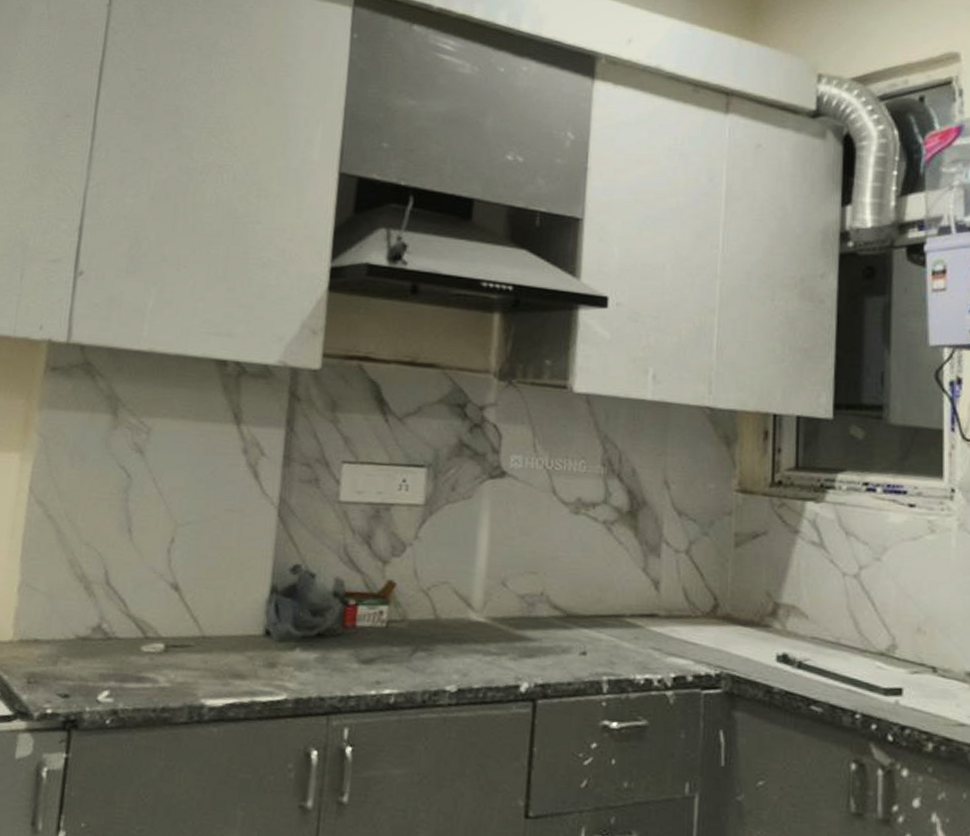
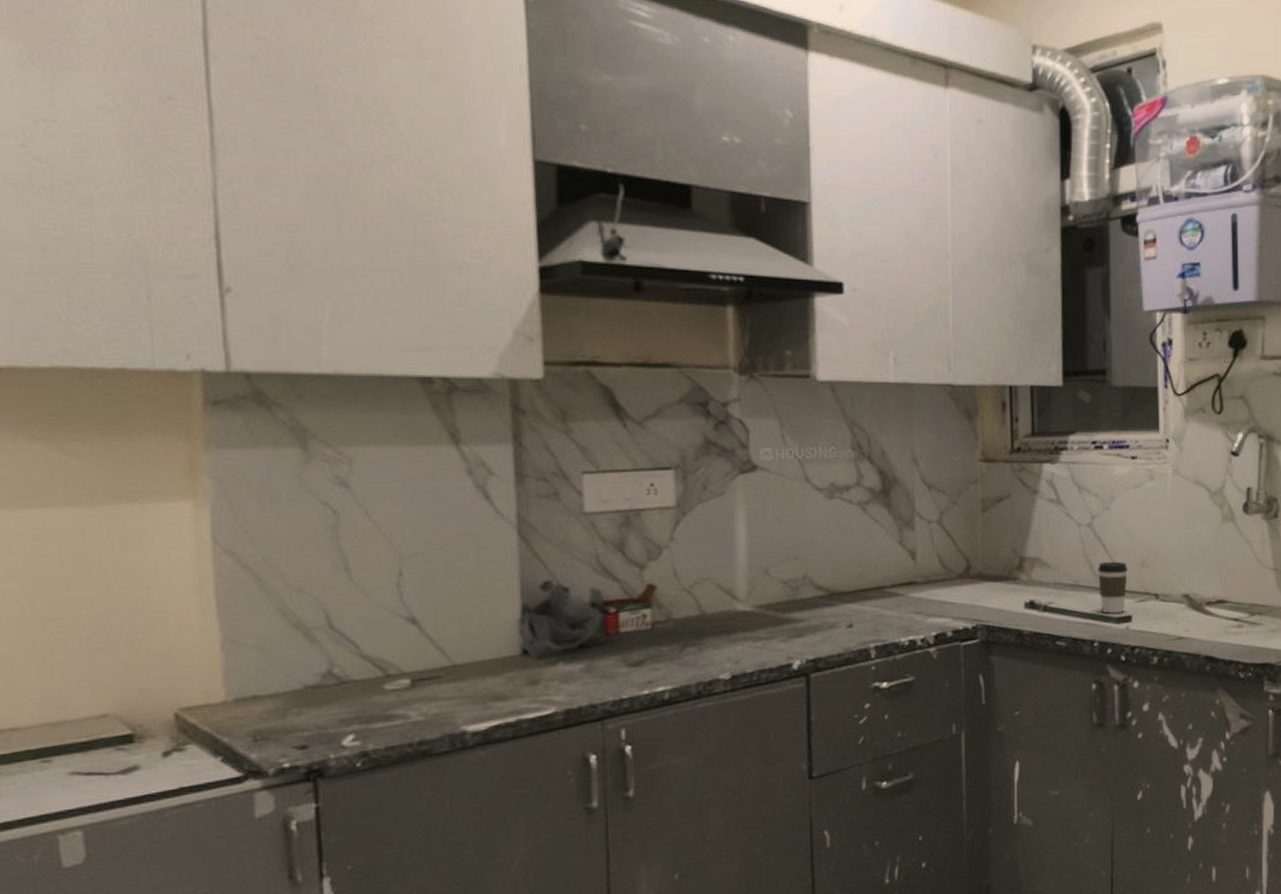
coffee cup: none [864,620,900,683] -> present [1098,561,1127,614]

